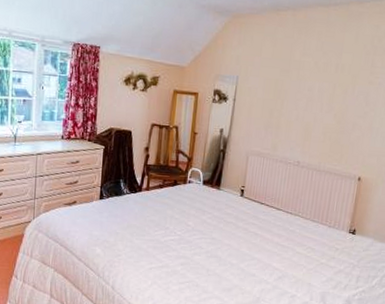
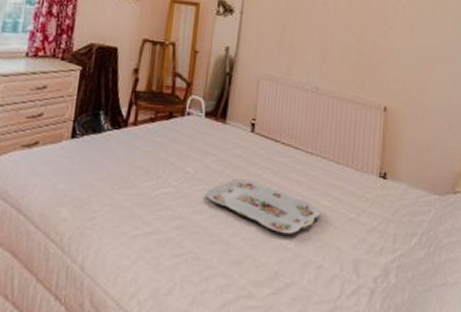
serving tray: none [203,231,297,272] -> present [205,179,321,234]

